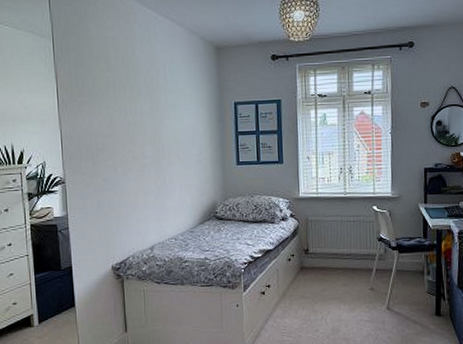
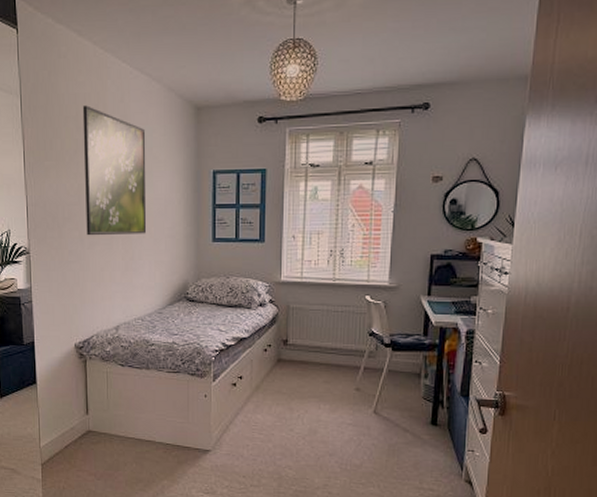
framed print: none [112,47,176,165] -> present [82,105,147,236]

